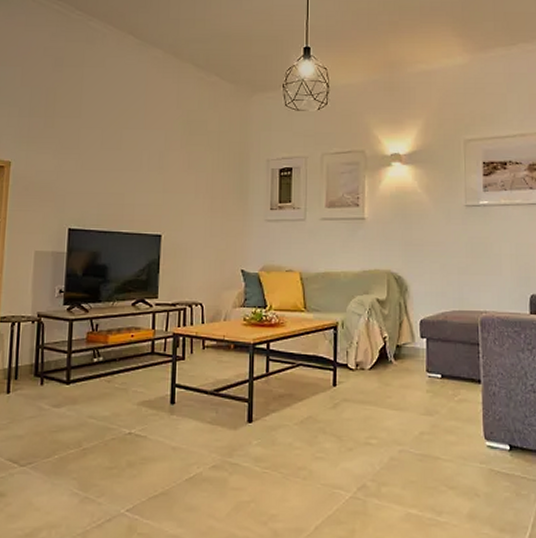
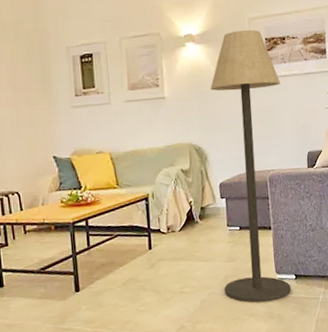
floor lamp: none [416,152,503,474] -> present [210,30,291,303]

